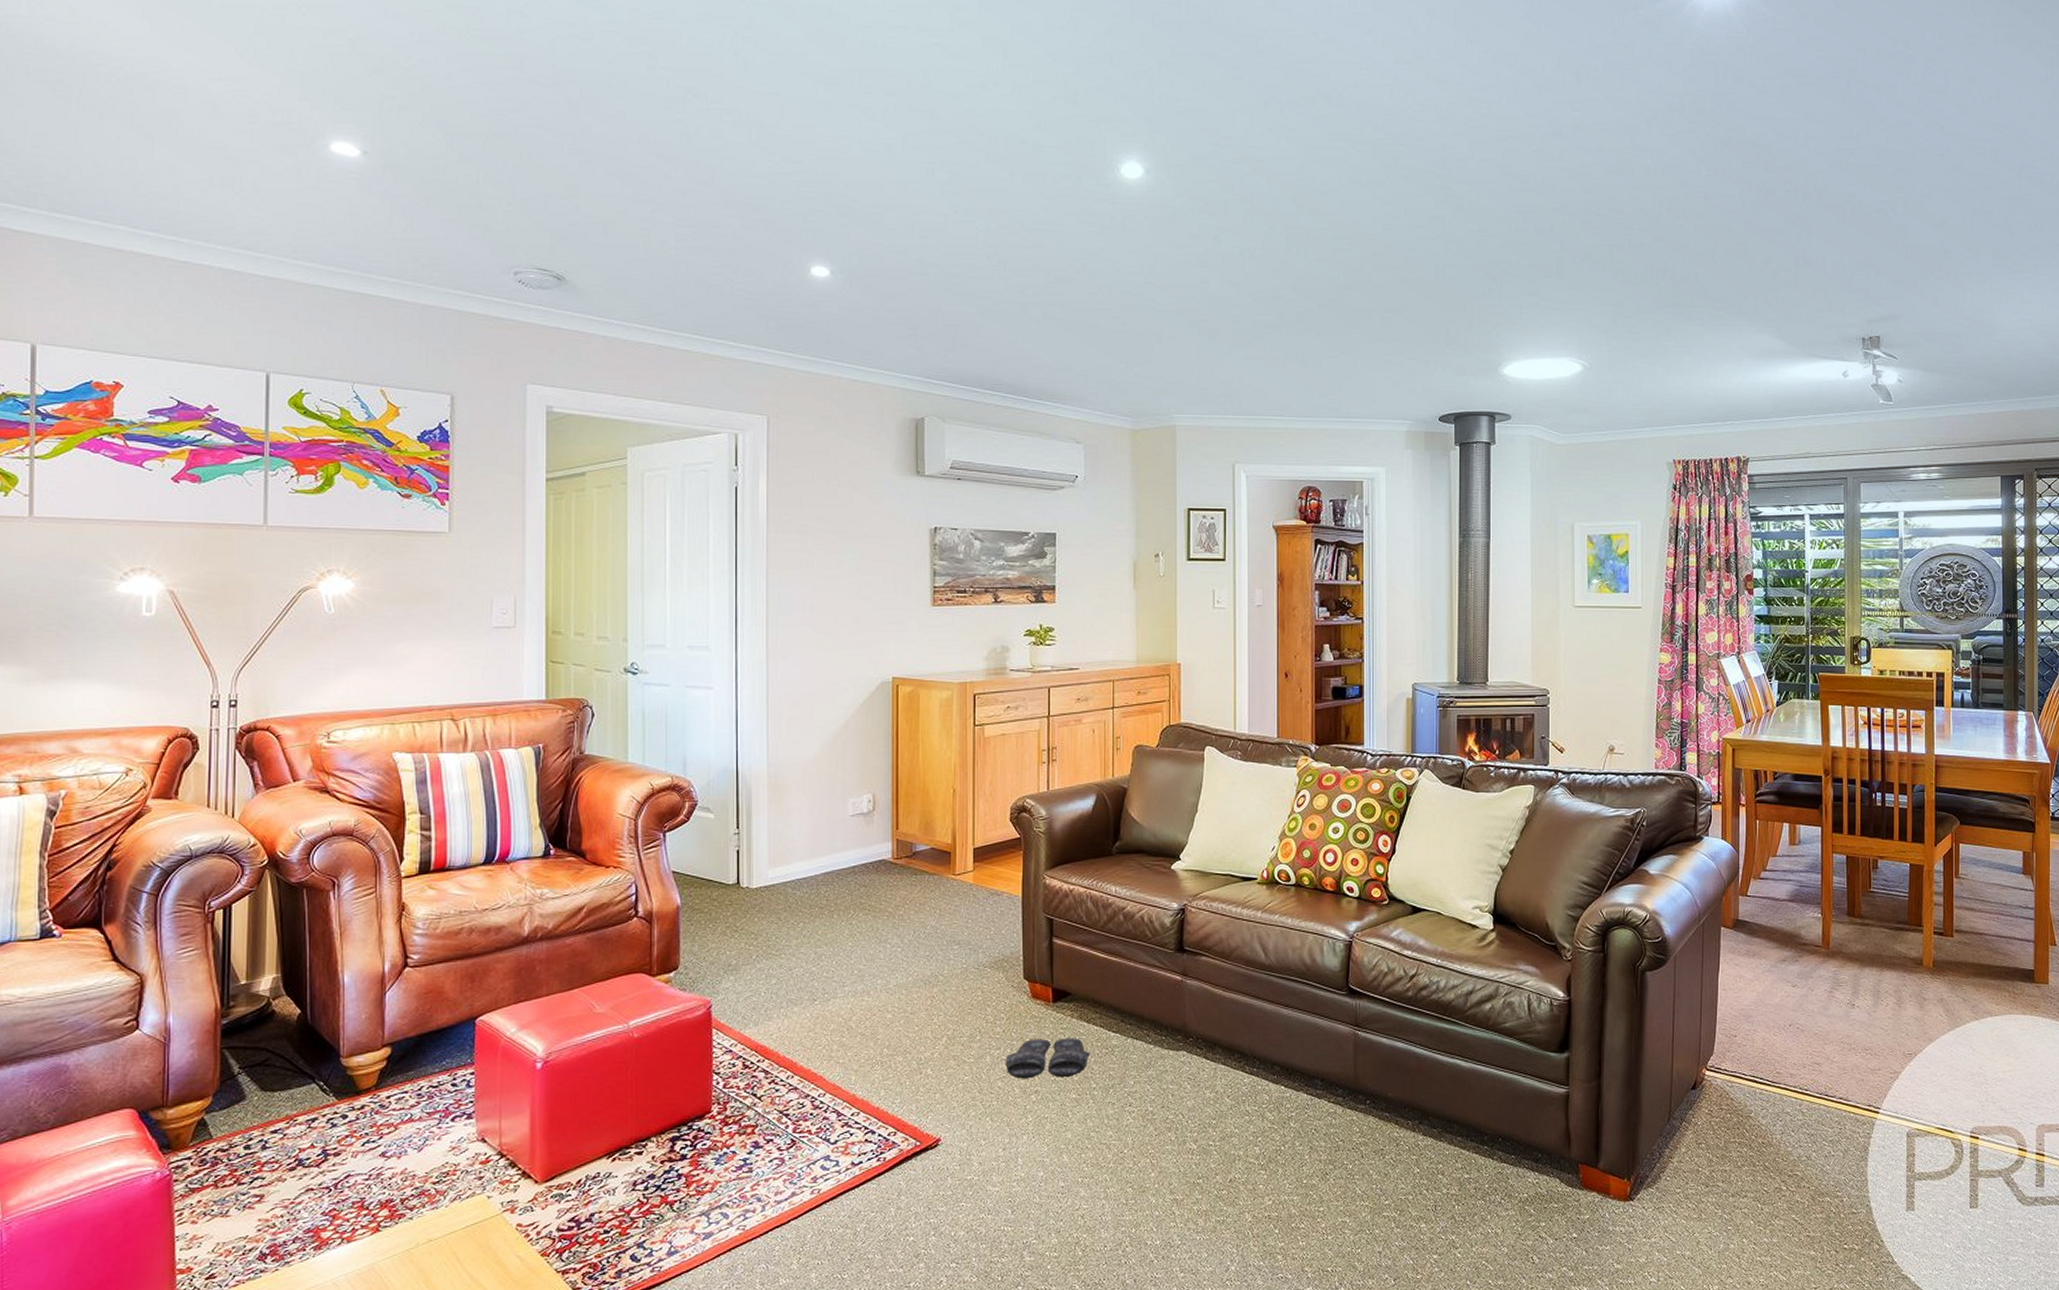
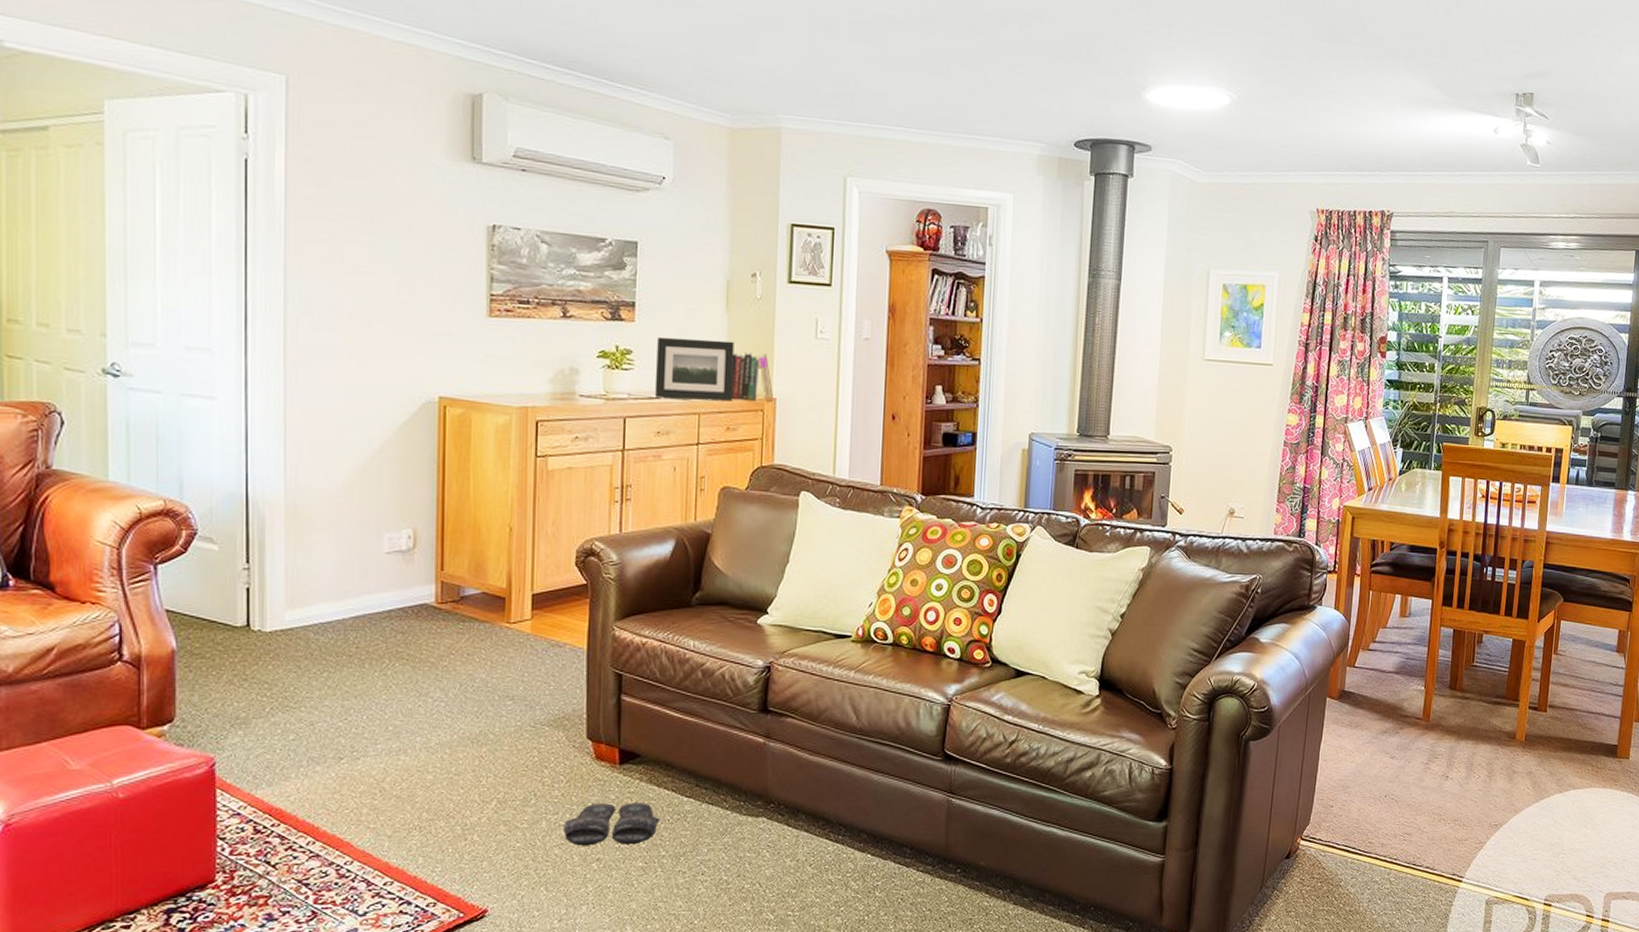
picture frame: none [1074,614,1142,668] -> present [654,336,734,401]
books: none [1140,623,1178,668] -> present [731,351,773,404]

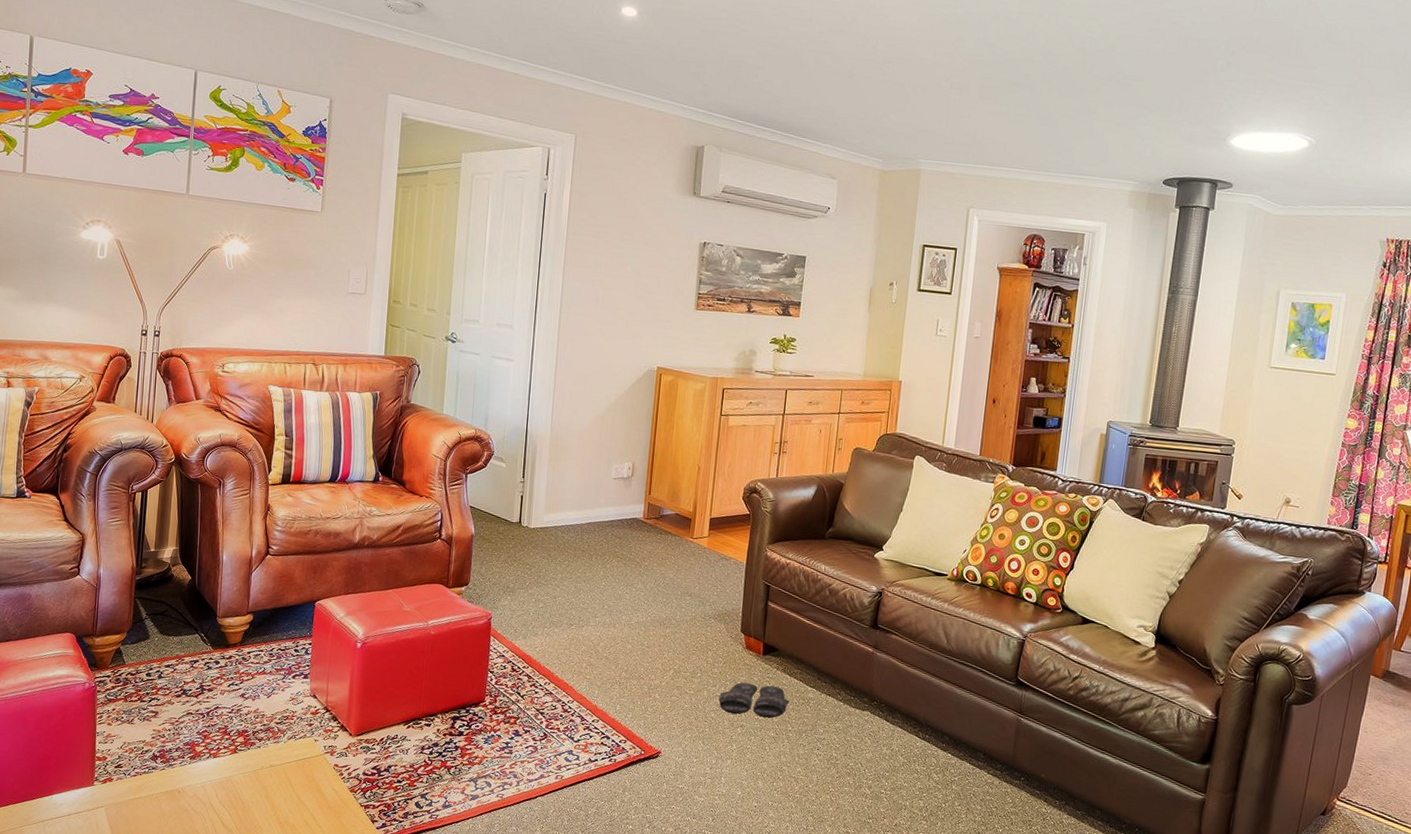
picture frame: present [654,336,734,401] -> none [809,329,873,382]
books: present [731,351,773,404] -> none [867,343,900,385]

